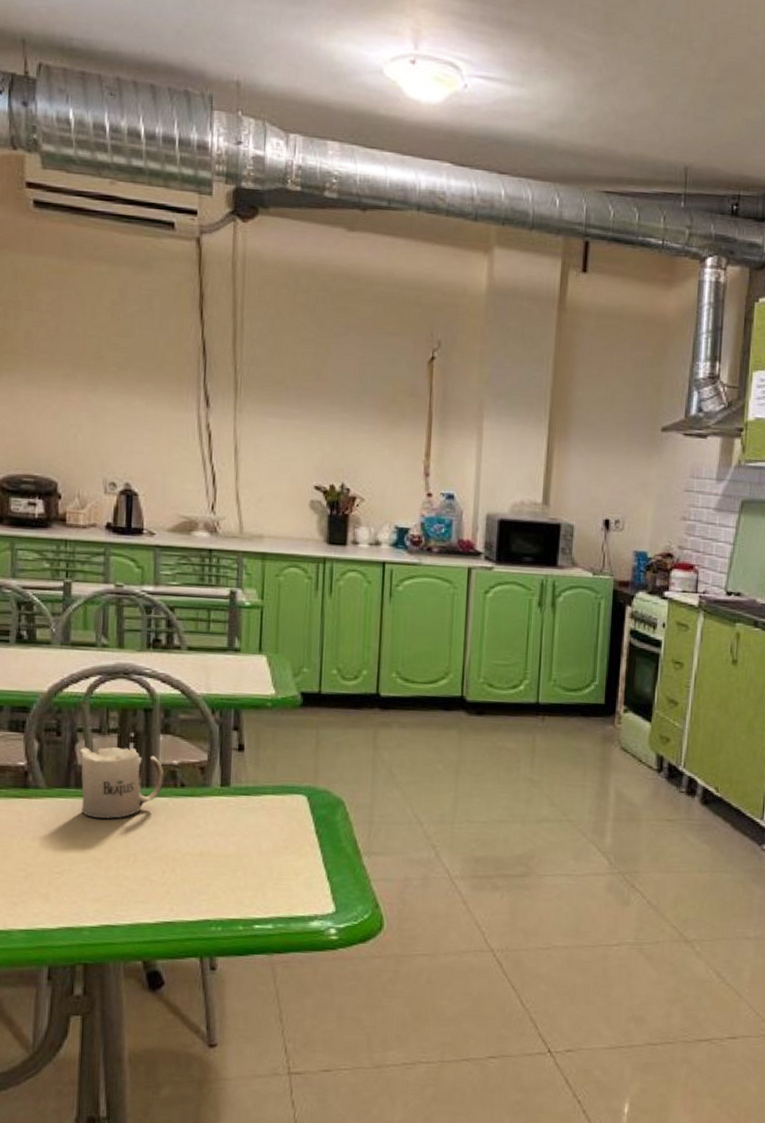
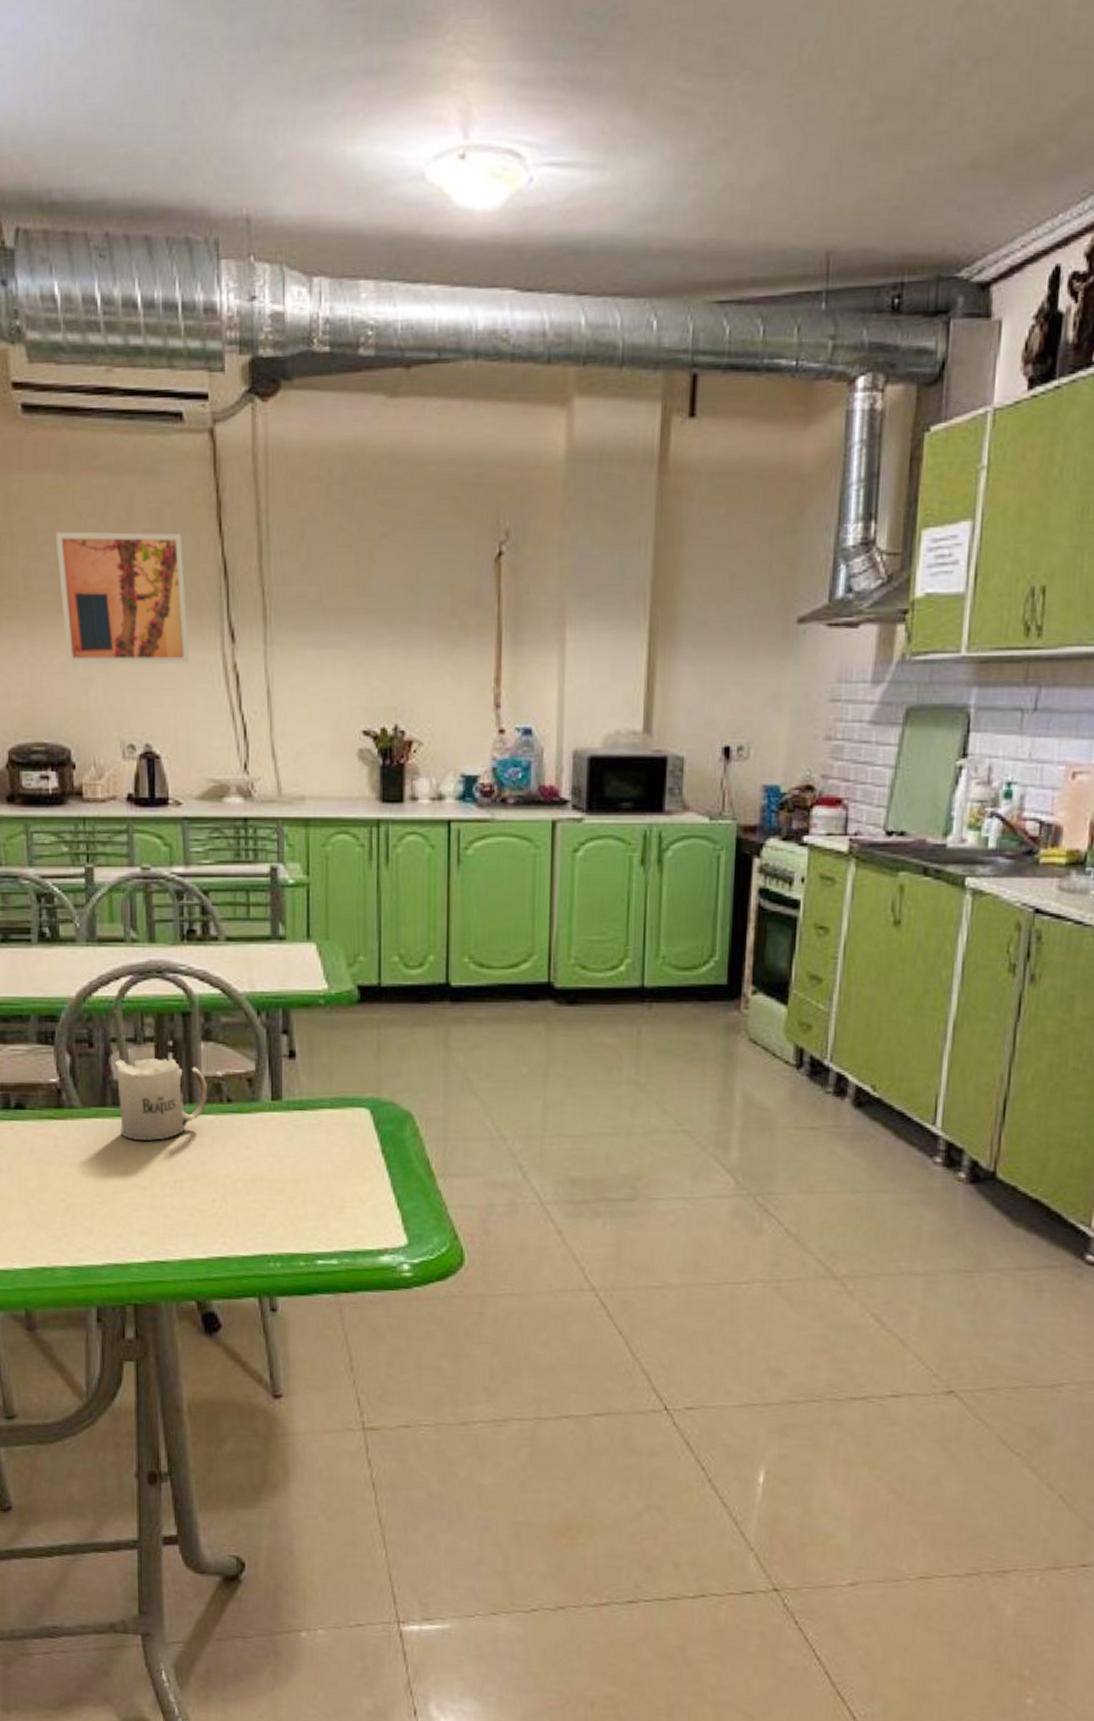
wall art: none [56,305,169,421] -> present [55,531,190,665]

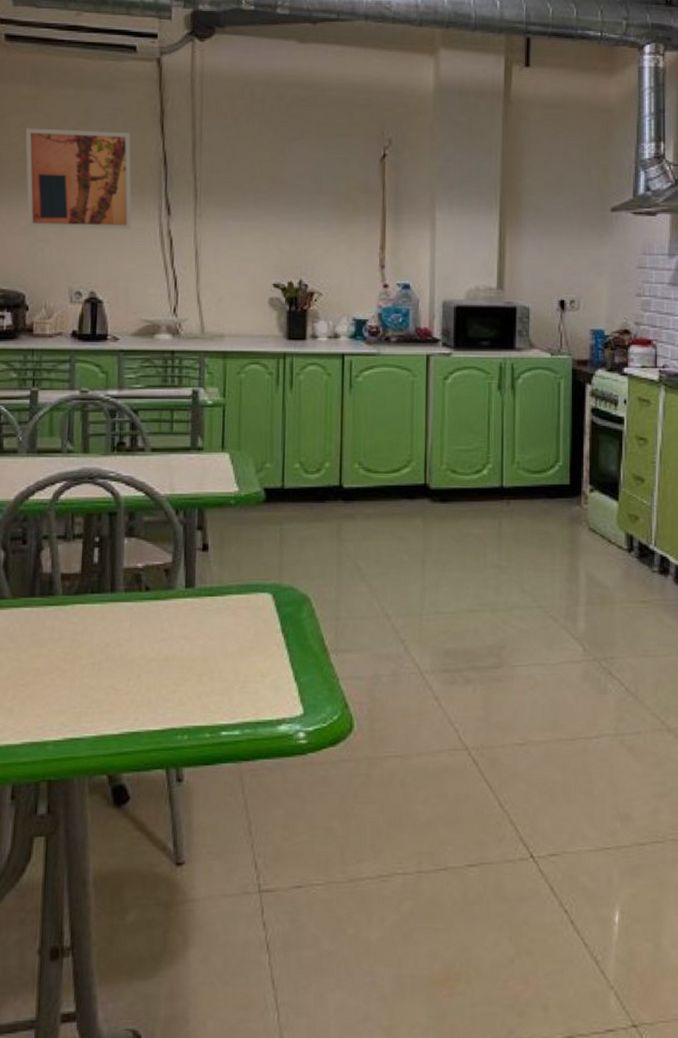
mug: present [114,1058,207,1141] -> none [44,552,128,626]

